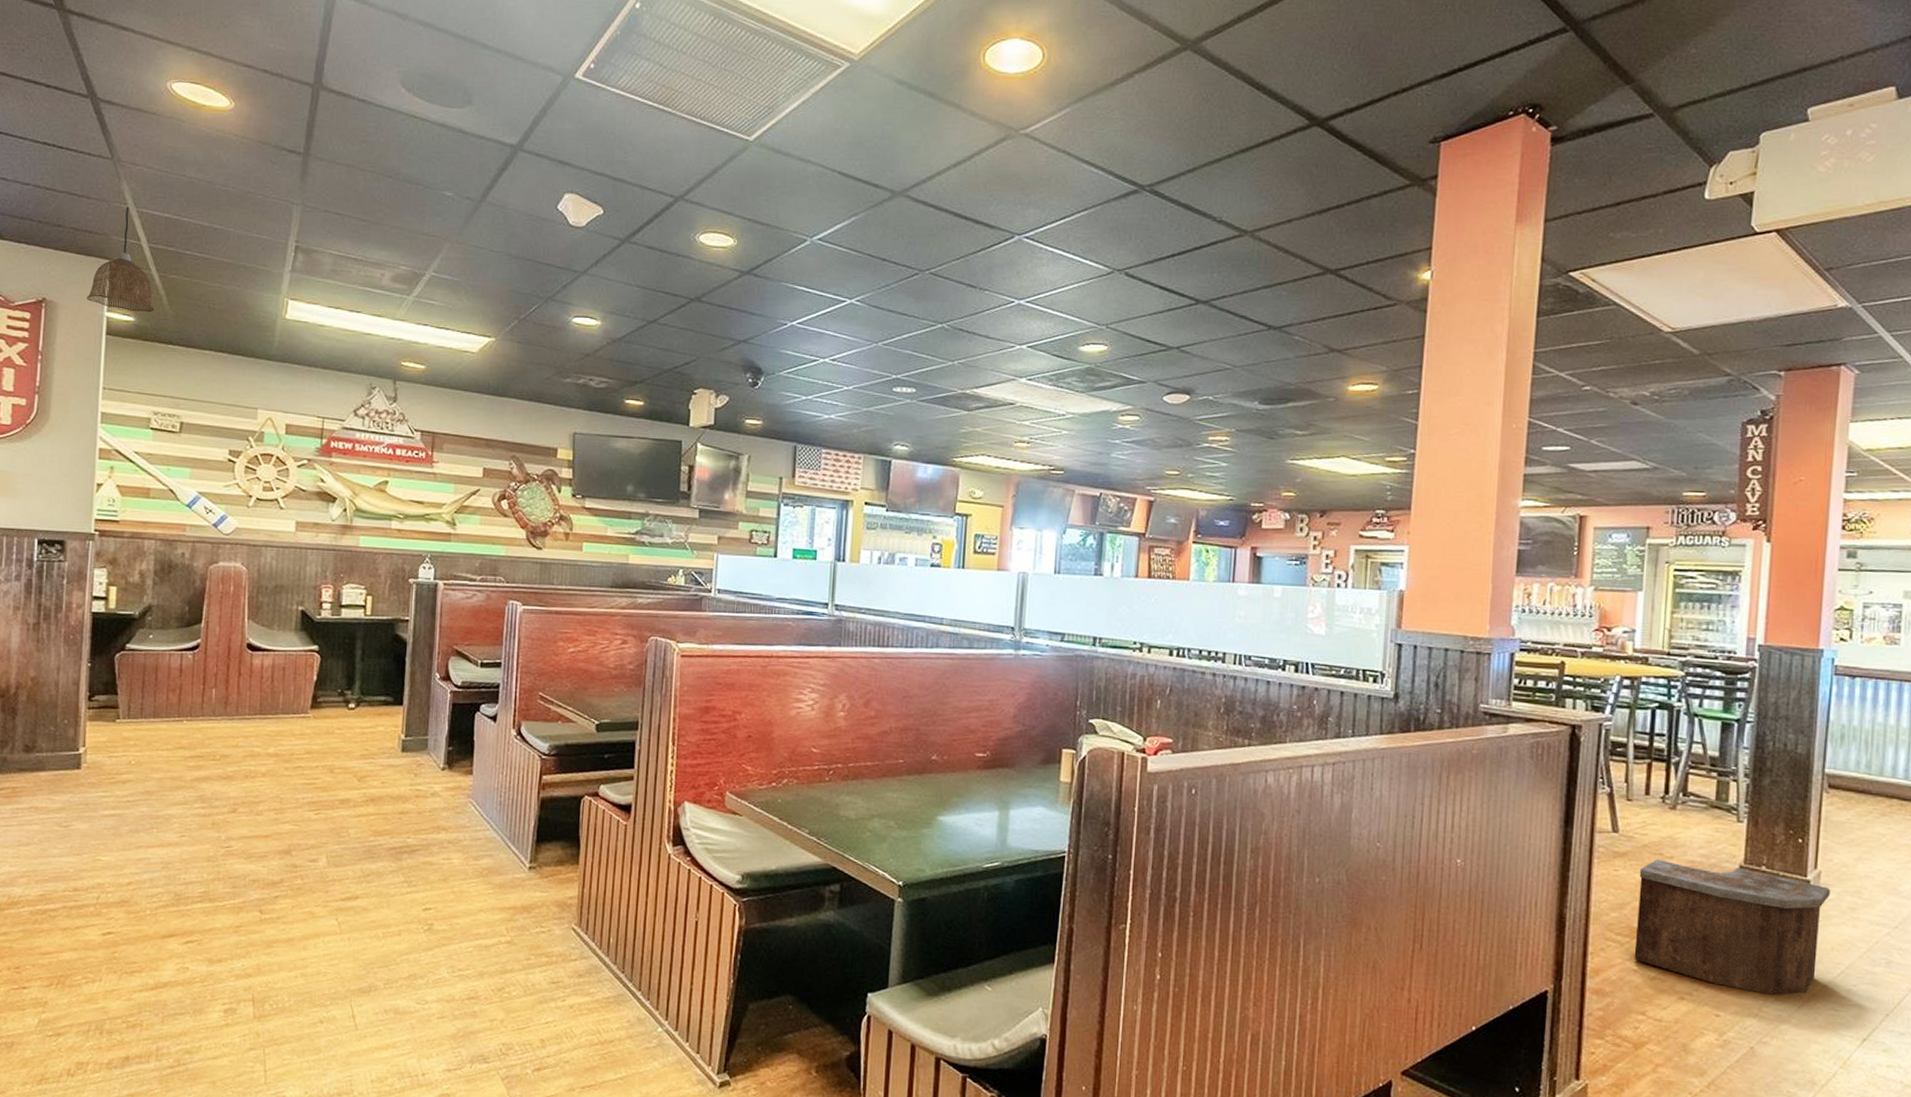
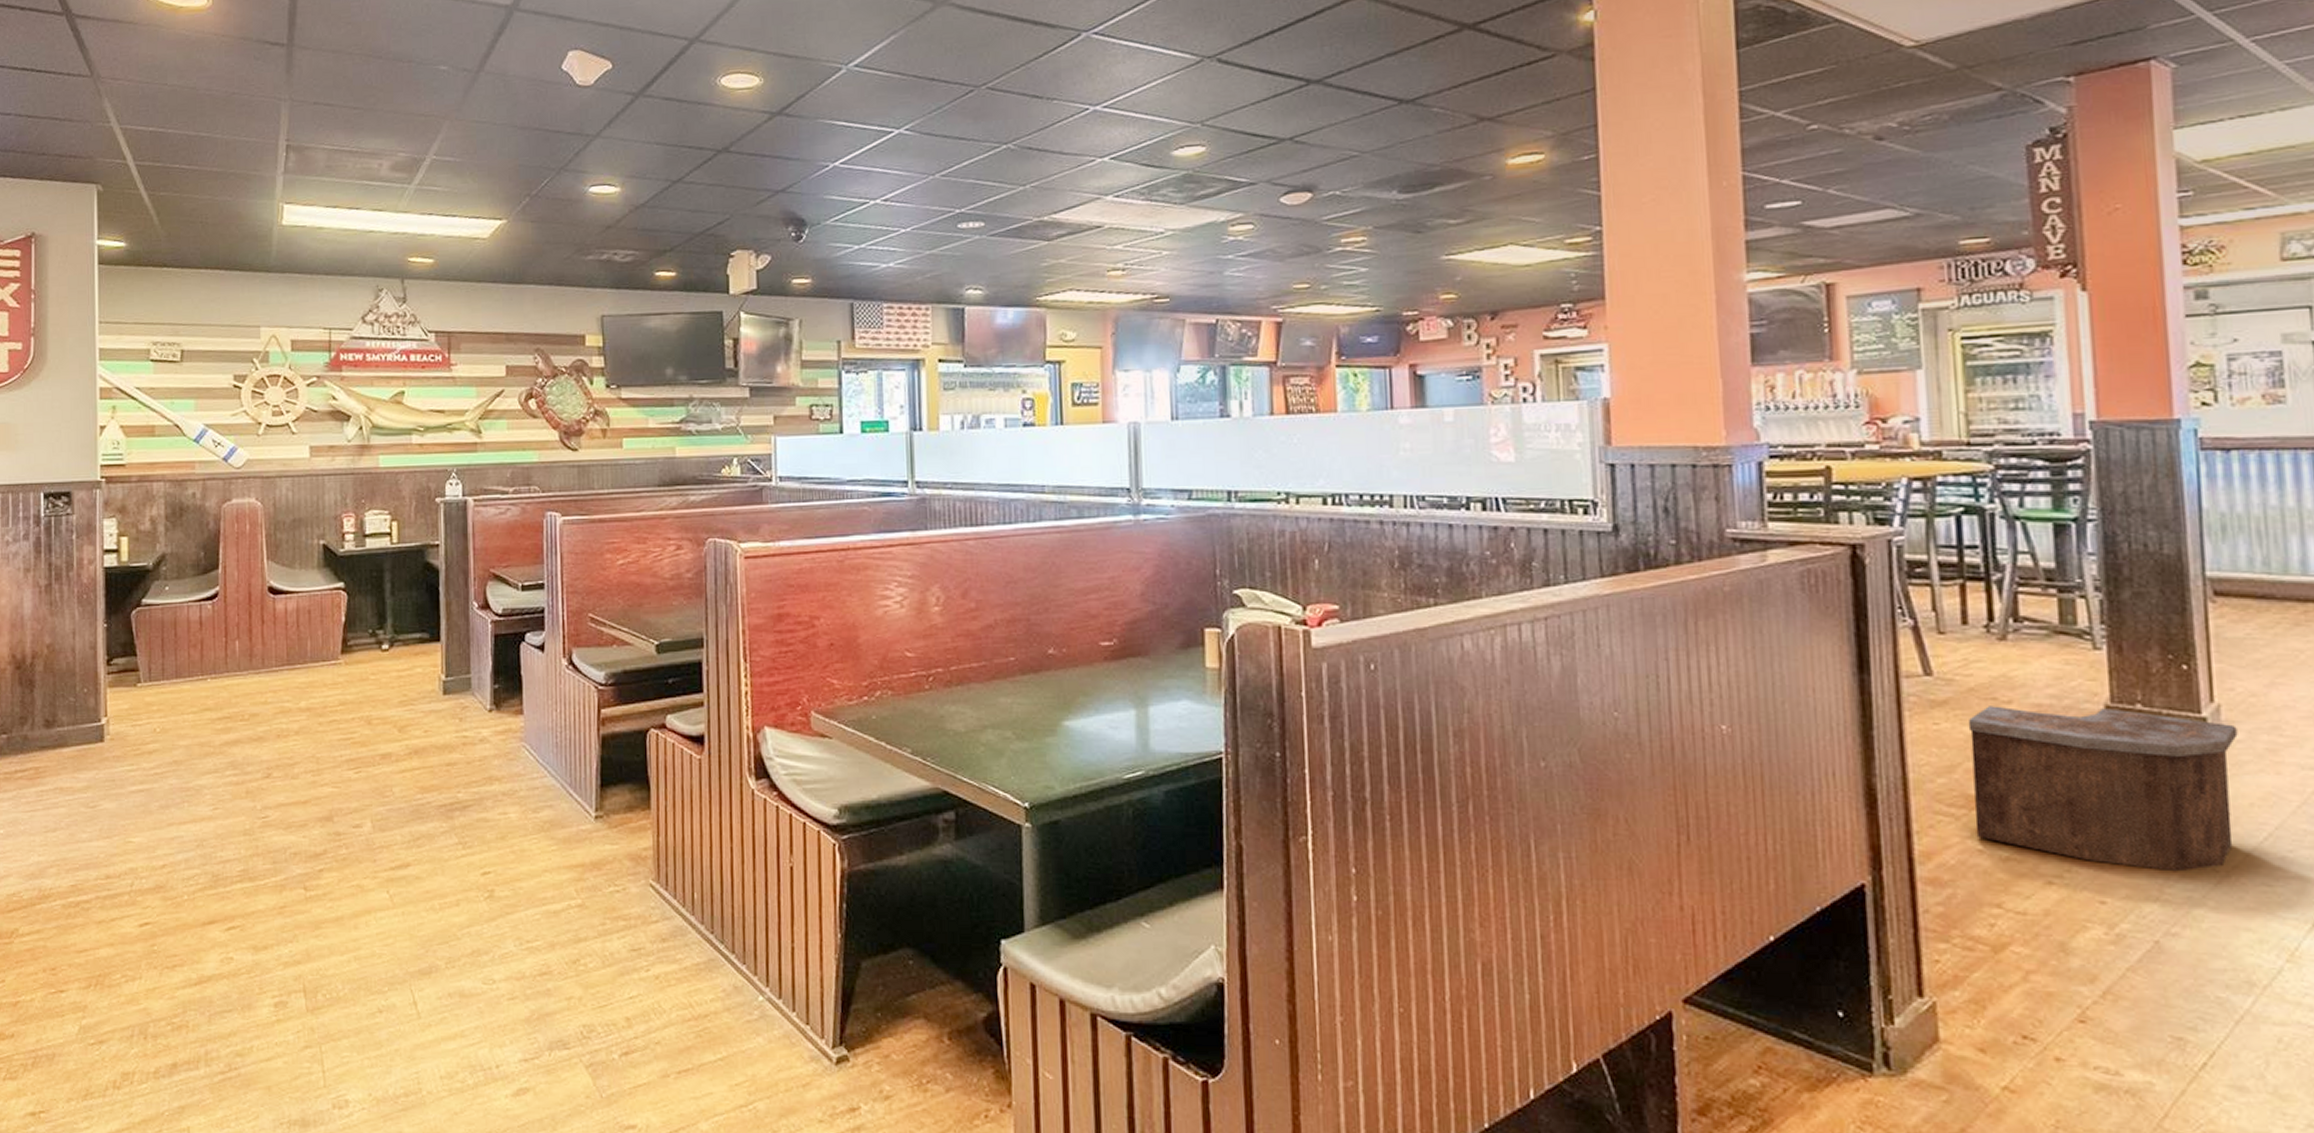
pendant lamp: present [87,206,154,313] -> none [76,124,146,236]

